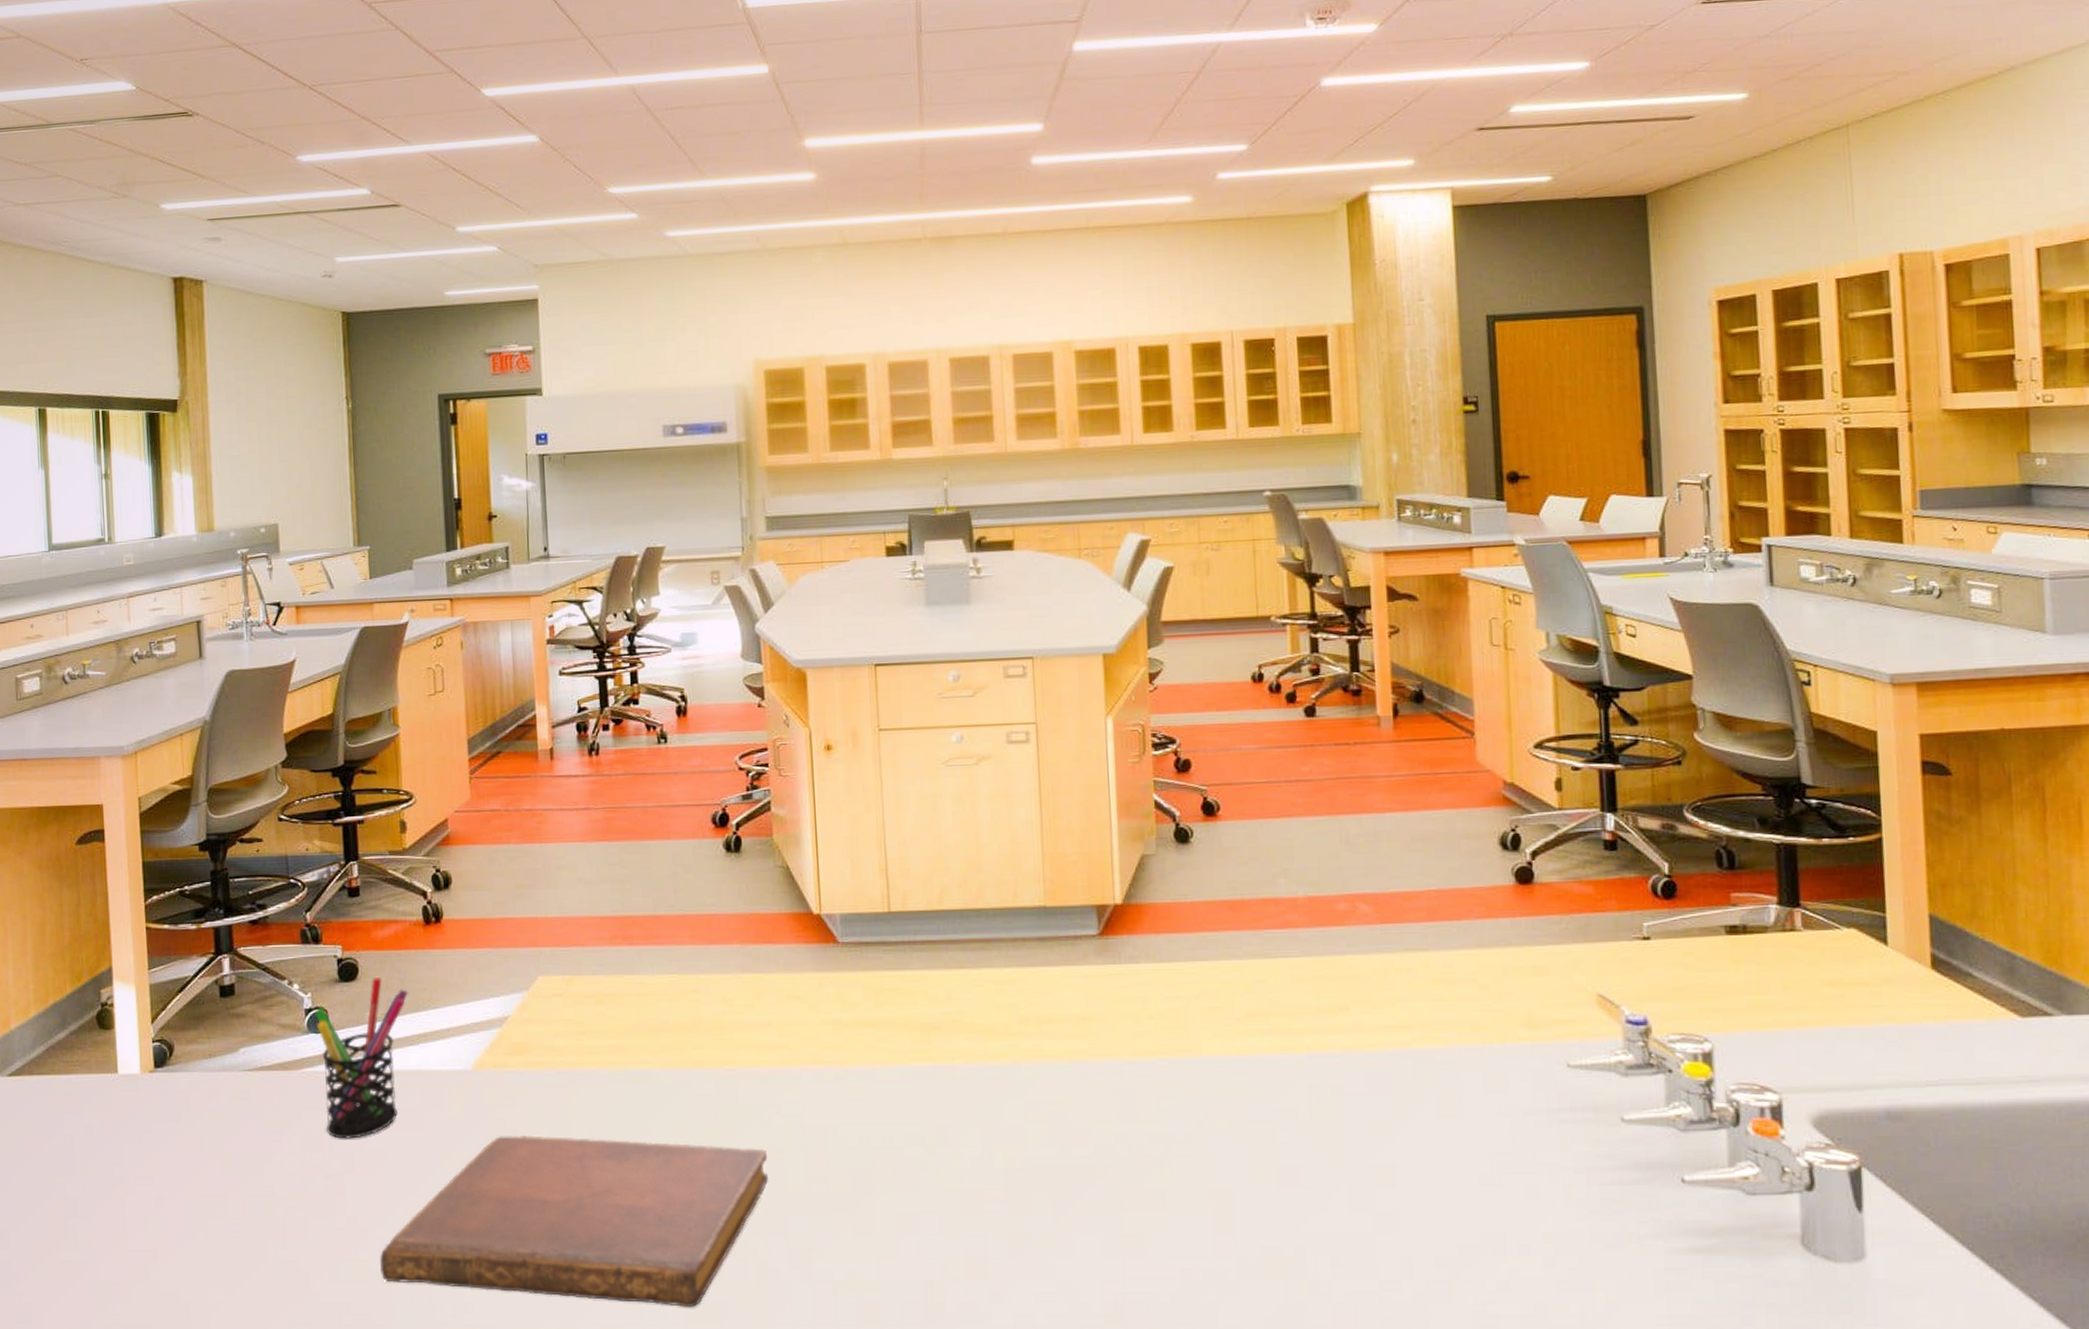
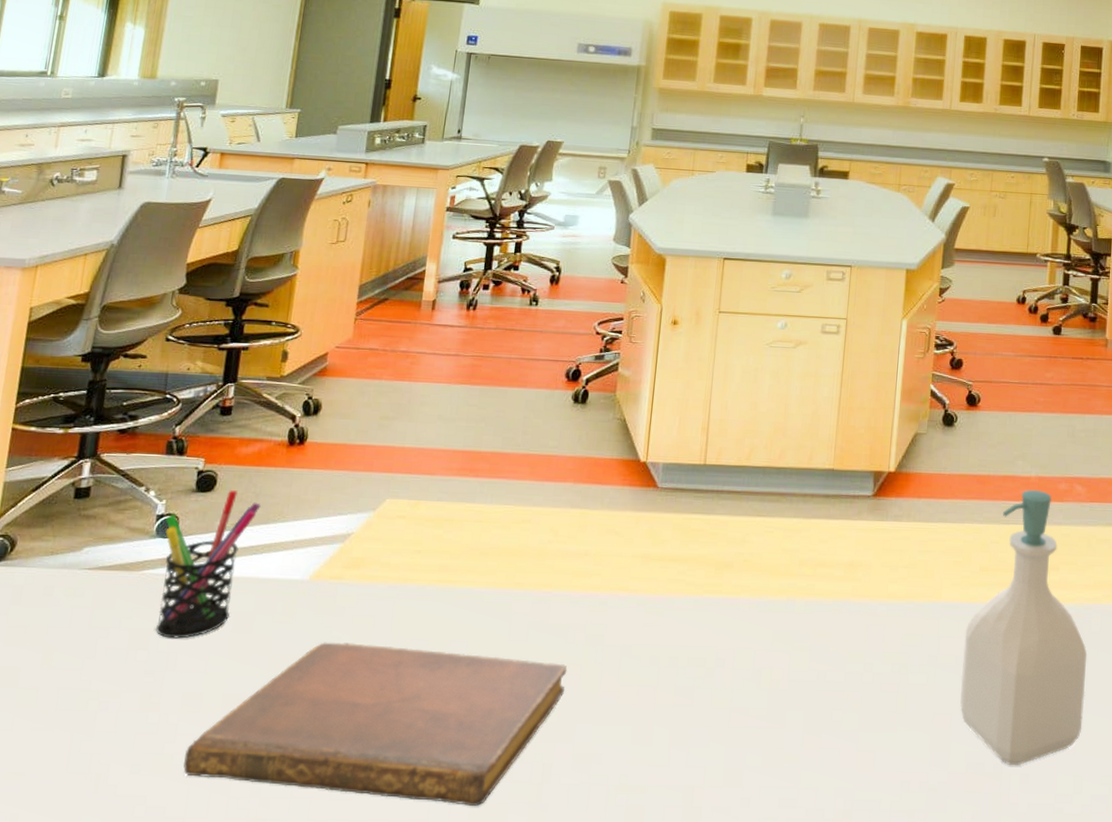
soap bottle: none [1237,913,1404,1248] -> present [960,489,1087,766]

